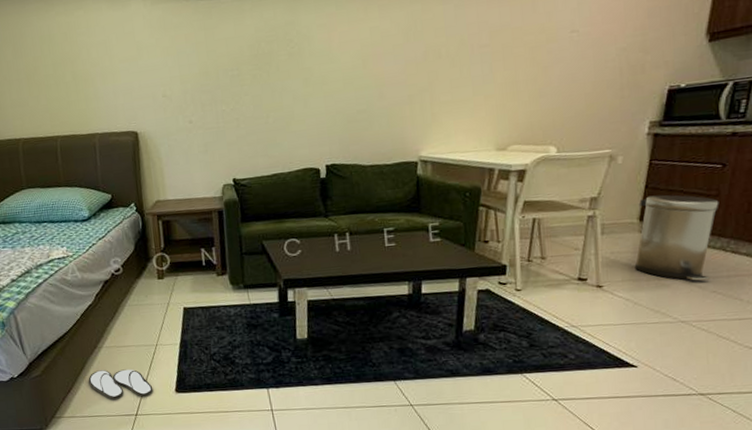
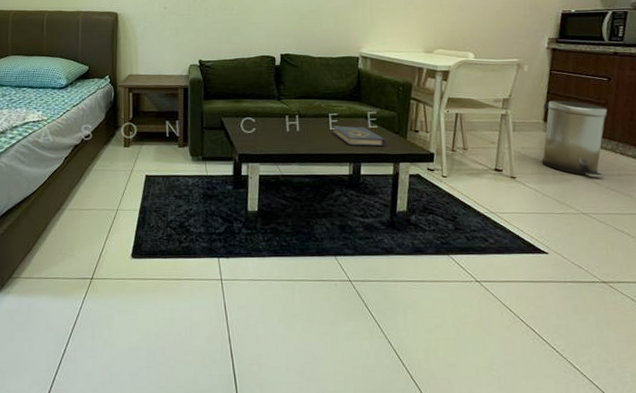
slippers: present [88,369,153,399] -> none [49,232,110,262]
book: none [387,241,450,263] -> present [331,125,386,147]

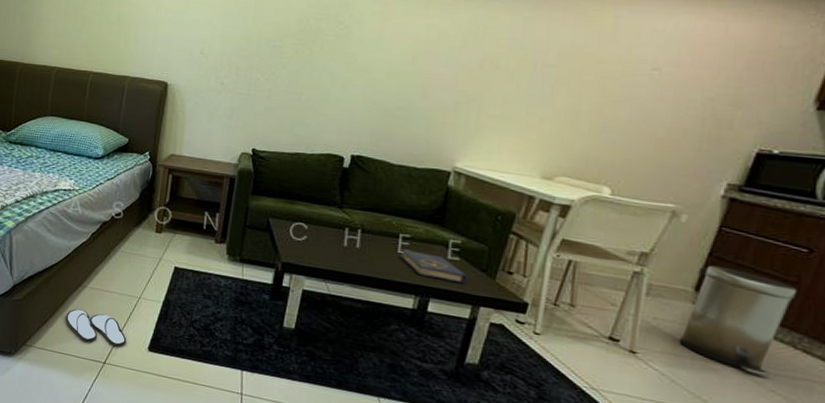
slippers: none [49,232,110,262] -> present [65,309,127,347]

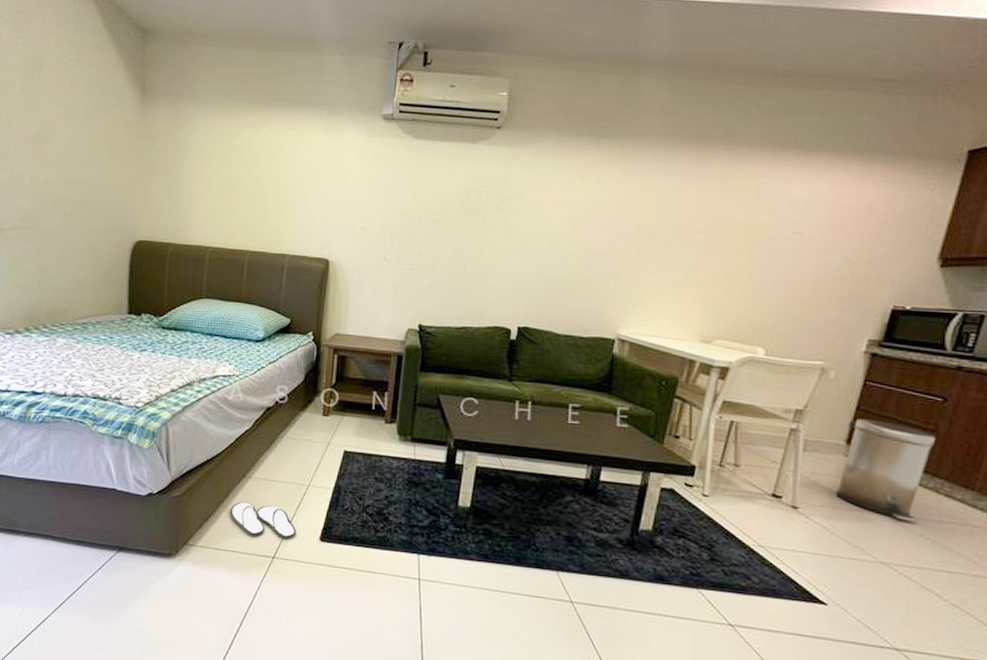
book: present [399,248,467,284] -> none [570,418,636,451]

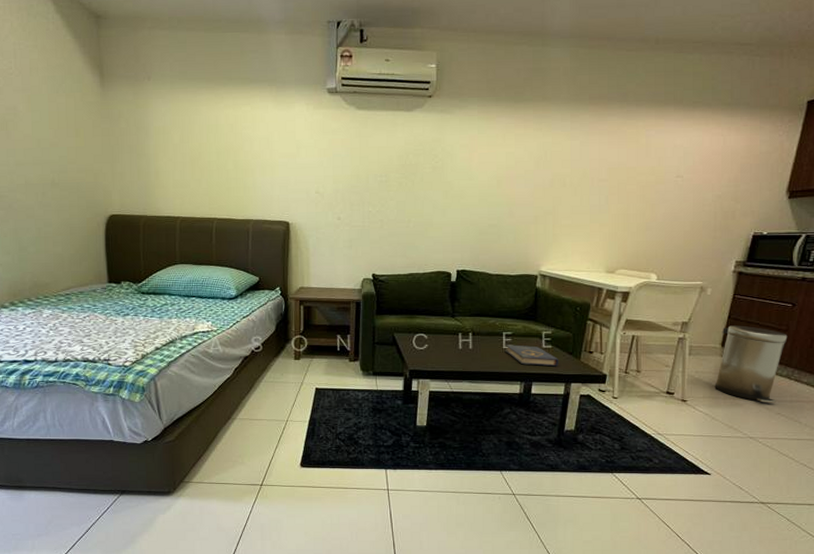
slippers: present [230,501,297,540] -> none [219,440,280,469]
book: none [570,418,636,451] -> present [504,344,558,367]

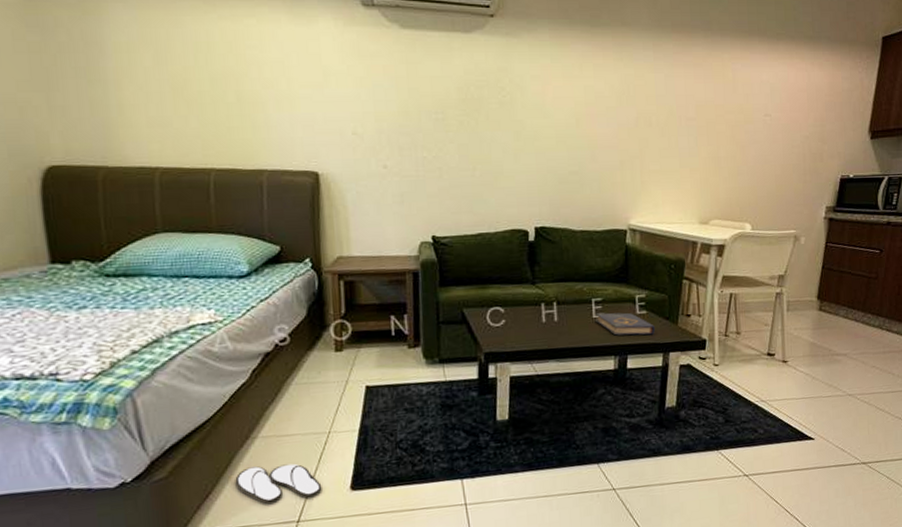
slippers: none [219,440,280,469] -> present [235,463,322,504]
pedal bin: present [714,325,788,403] -> none [813,275,878,357]

